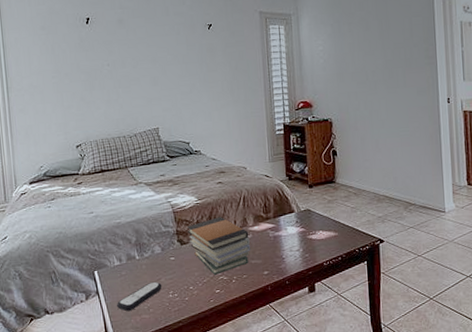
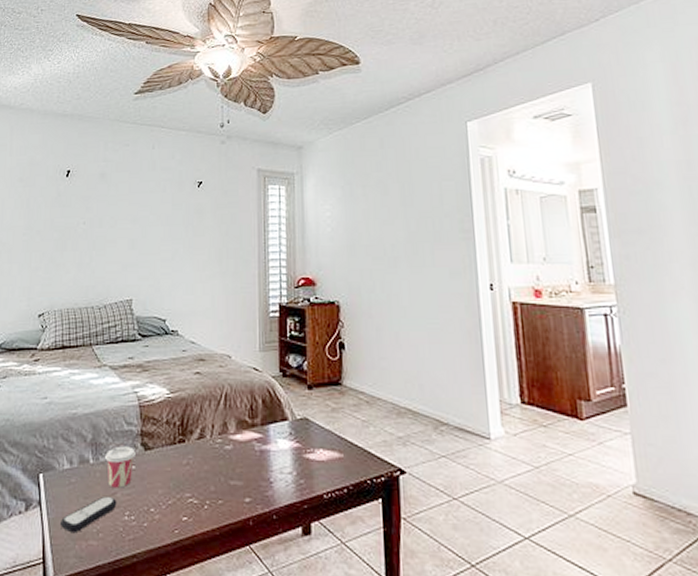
cup: none [148,243,174,275] -> present [105,446,136,488]
book stack: present [186,217,250,275] -> none [153,418,229,496]

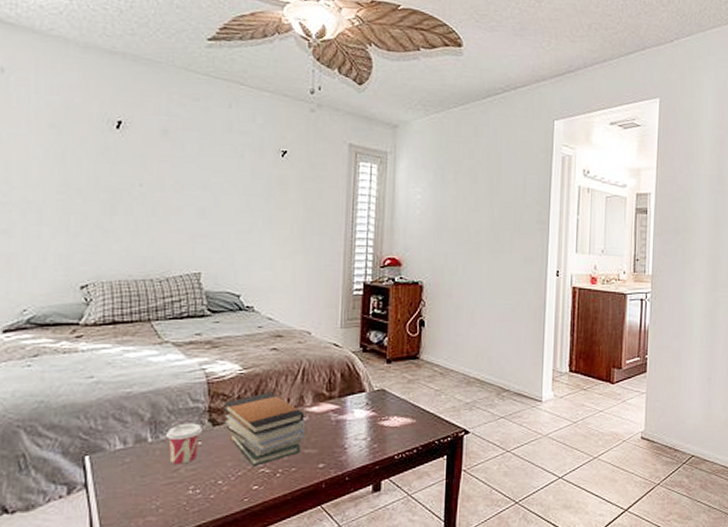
remote control: present [61,496,117,533] -> none [112,472,180,512]
book stack: none [153,418,229,496] -> present [223,392,305,466]

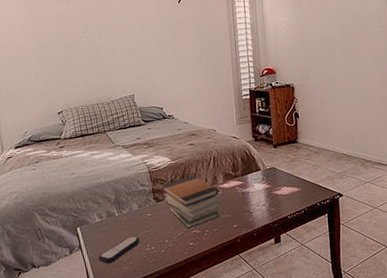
remote control: none [112,472,180,512] -> present [98,236,140,264]
cup: present [166,423,202,464] -> none [127,201,150,230]

